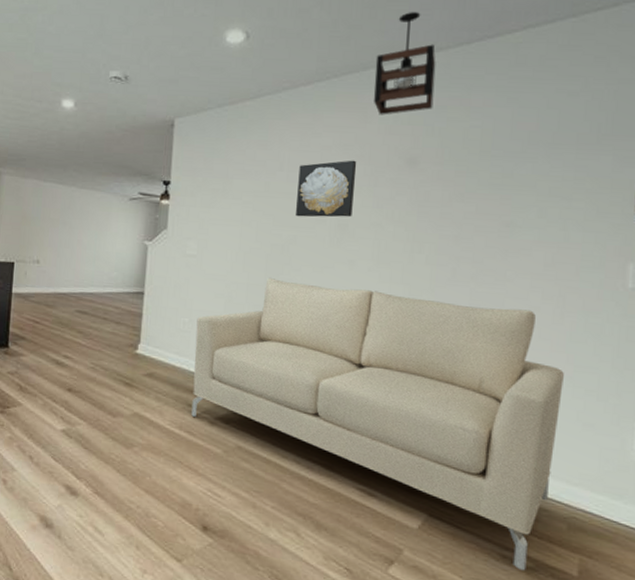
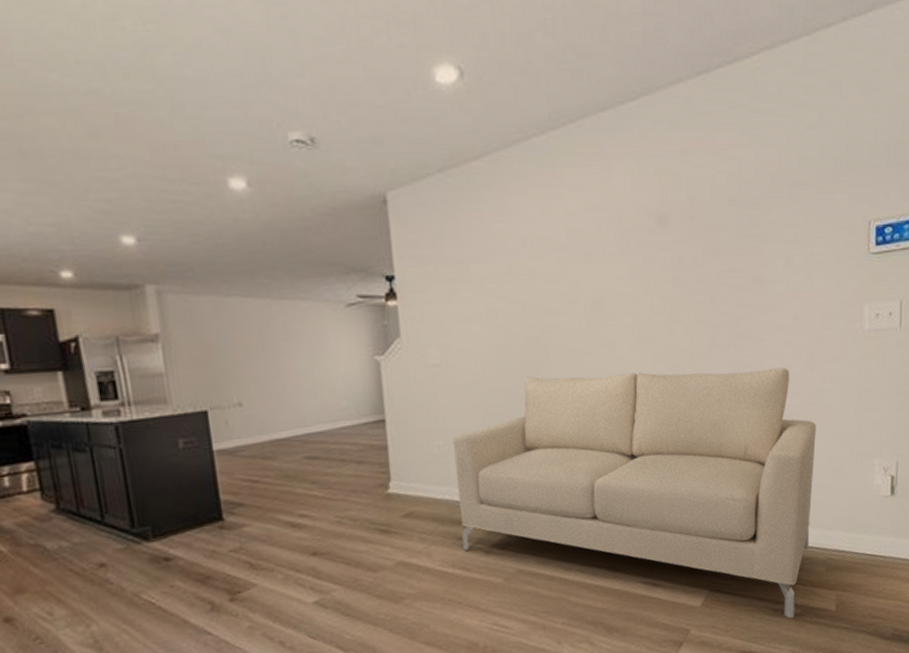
wall art: present [296,160,357,217] -> none [544,224,607,300]
pendant light: present [373,12,436,115] -> none [613,34,678,167]

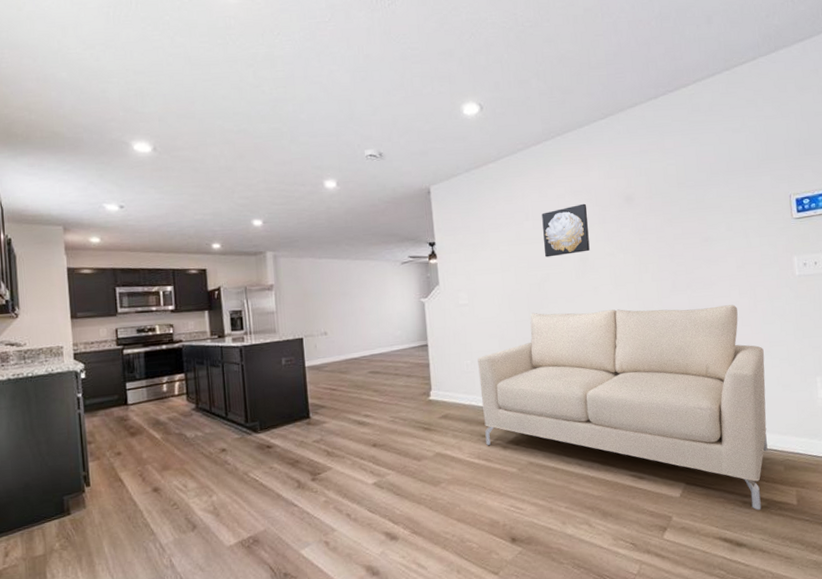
wall art: none [544,224,607,300] -> present [542,203,590,257]

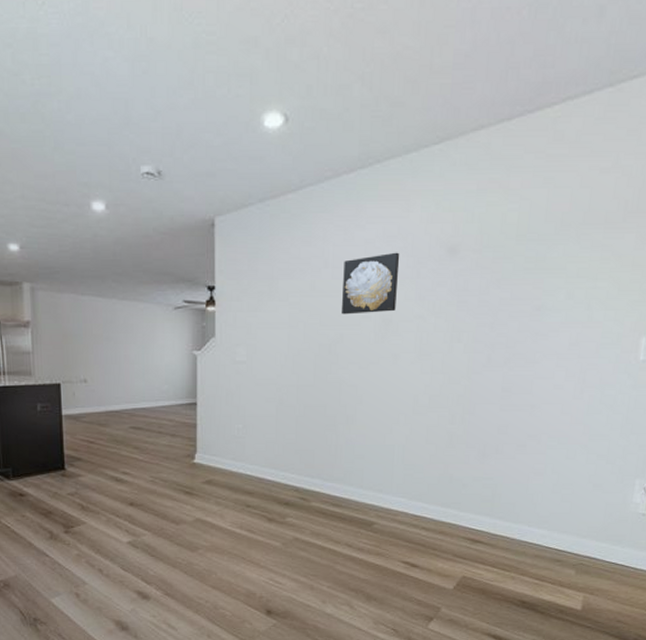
sofa: present [477,304,768,510] -> none [250,377,581,612]

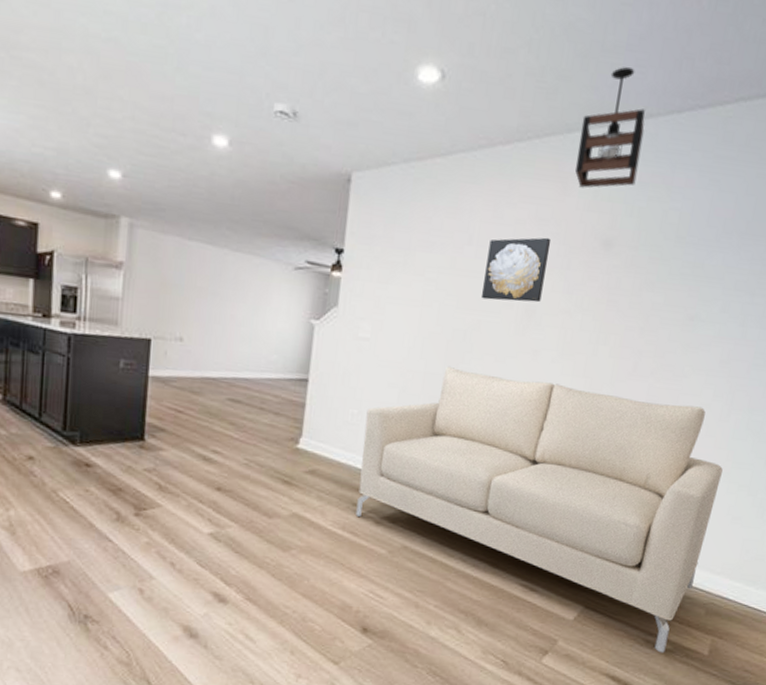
sofa: none [250,377,581,612] -> present [356,366,723,653]
pendant light: none [415,85,478,203] -> present [575,67,645,188]

